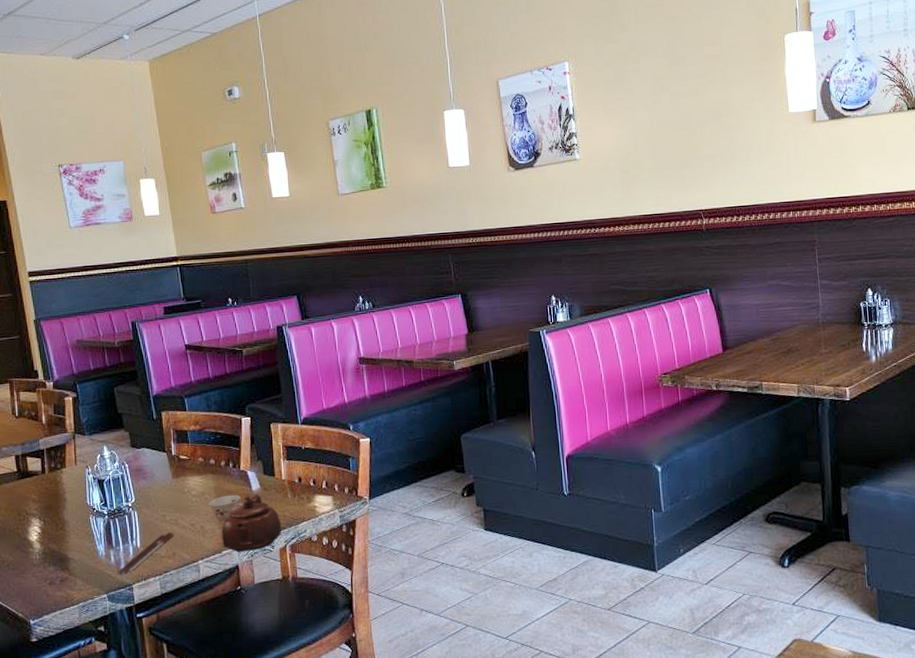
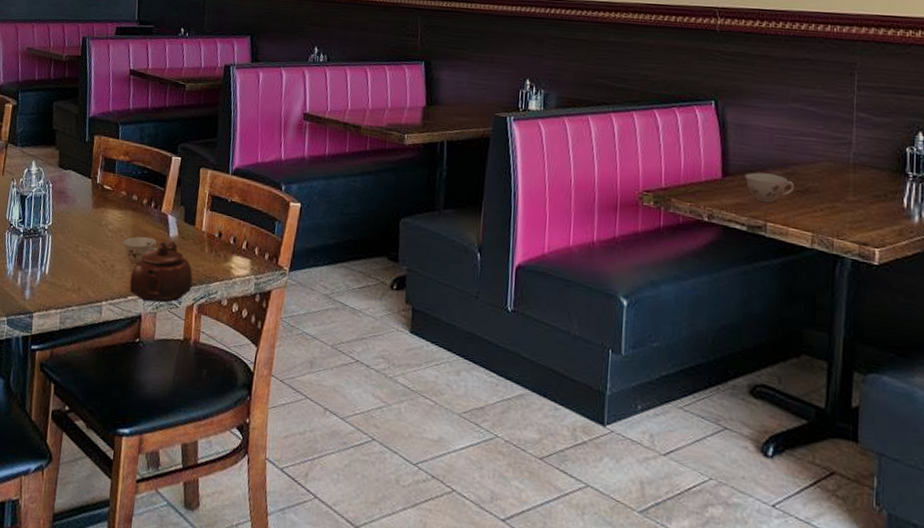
chopsticks: present [117,532,174,574] -> none [21,264,84,300]
teacup: none [741,342,779,367] -> present [745,172,794,204]

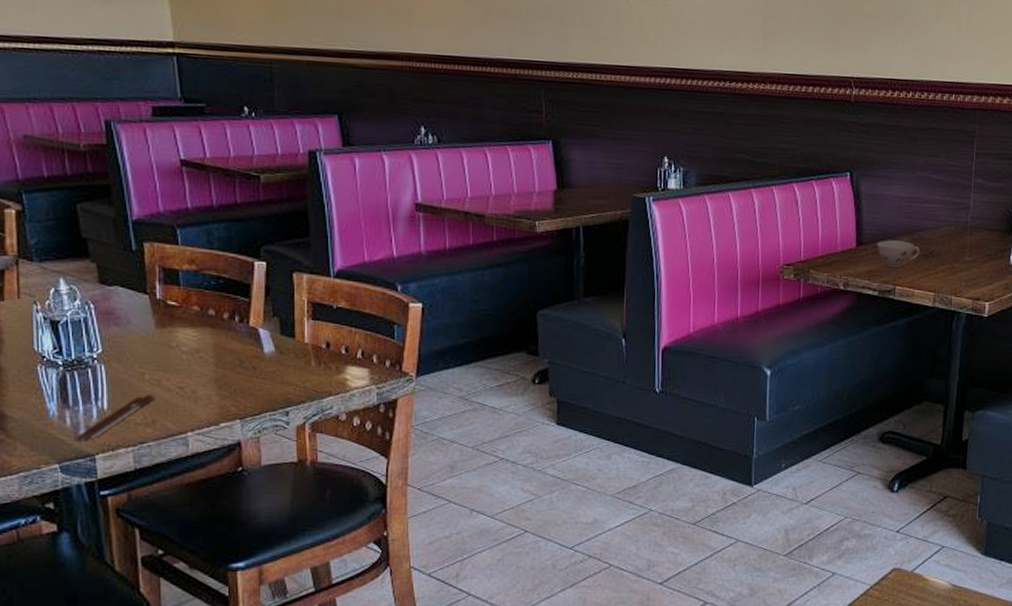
chopsticks: none [21,264,84,300] -> present [74,395,156,441]
teacup: present [123,236,158,264] -> none [204,355,251,386]
teapot: present [129,241,193,302] -> none [220,357,301,426]

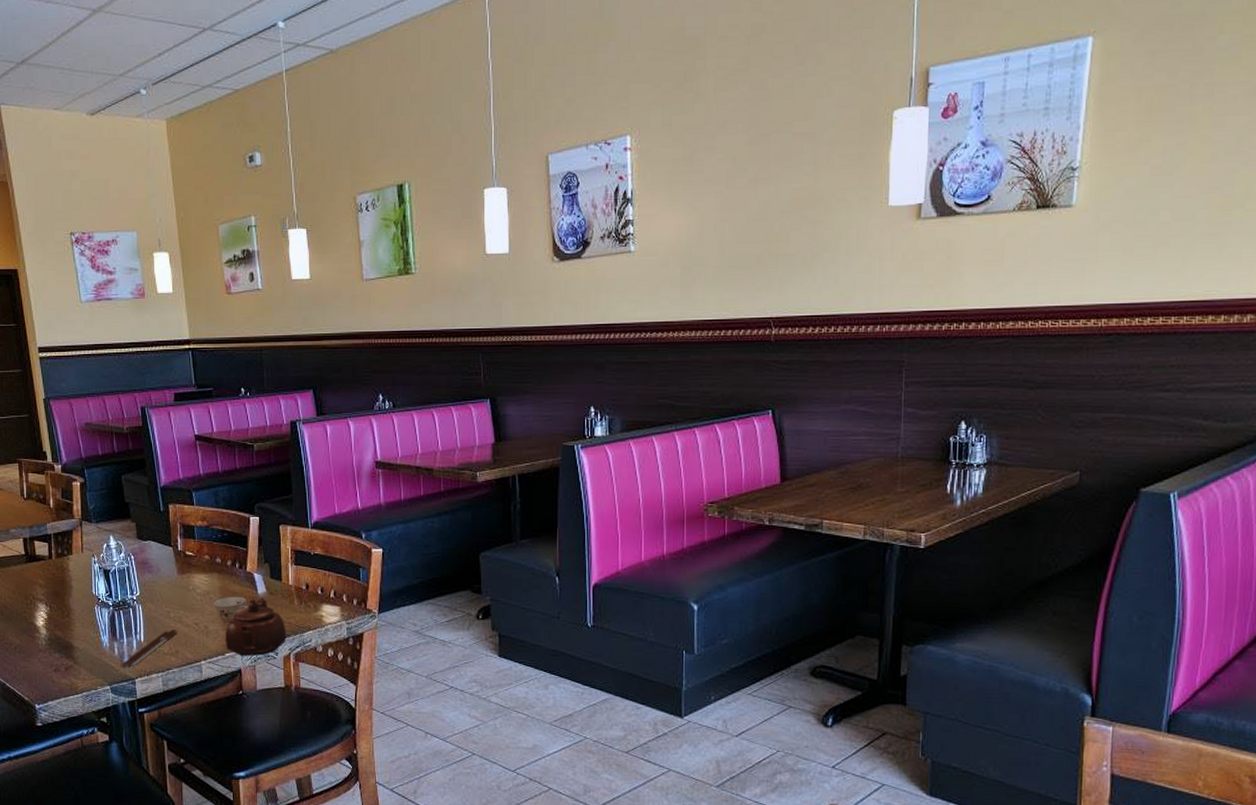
teacup: none [204,355,251,386] -> present [213,596,249,622]
teapot: none [220,357,301,426] -> present [225,598,287,656]
teacup: present [877,240,919,268] -> none [802,474,847,502]

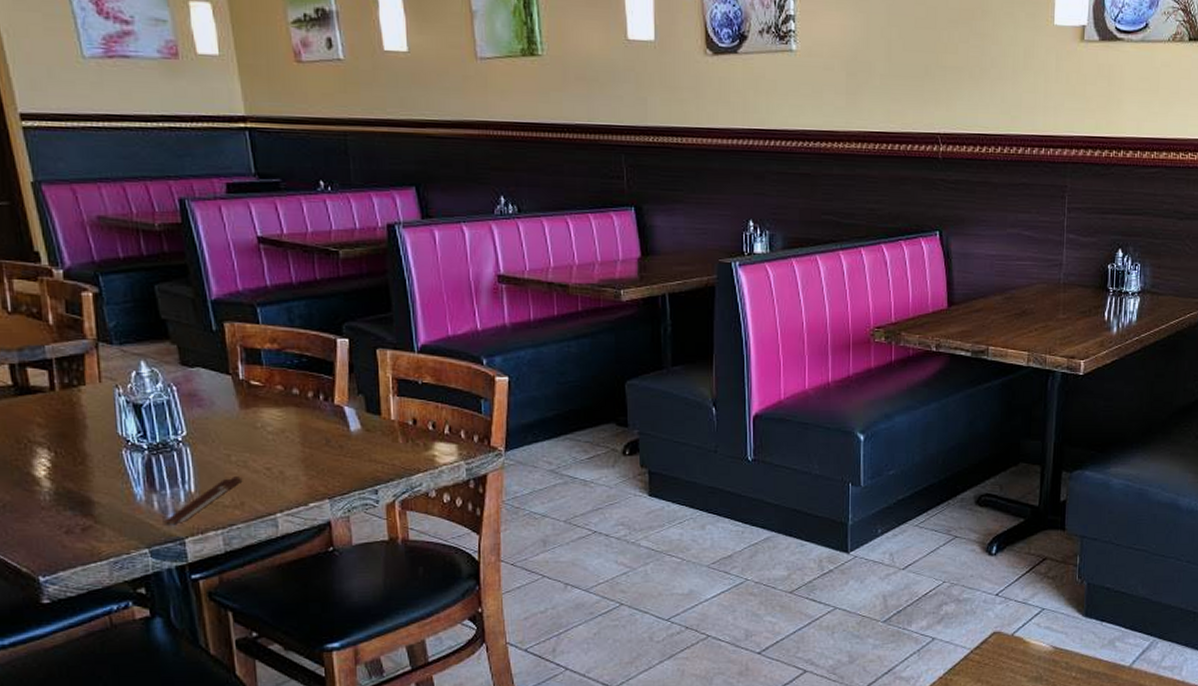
teacup: present [213,596,249,622] -> none [290,434,338,466]
teapot: present [225,598,287,656] -> none [308,436,390,505]

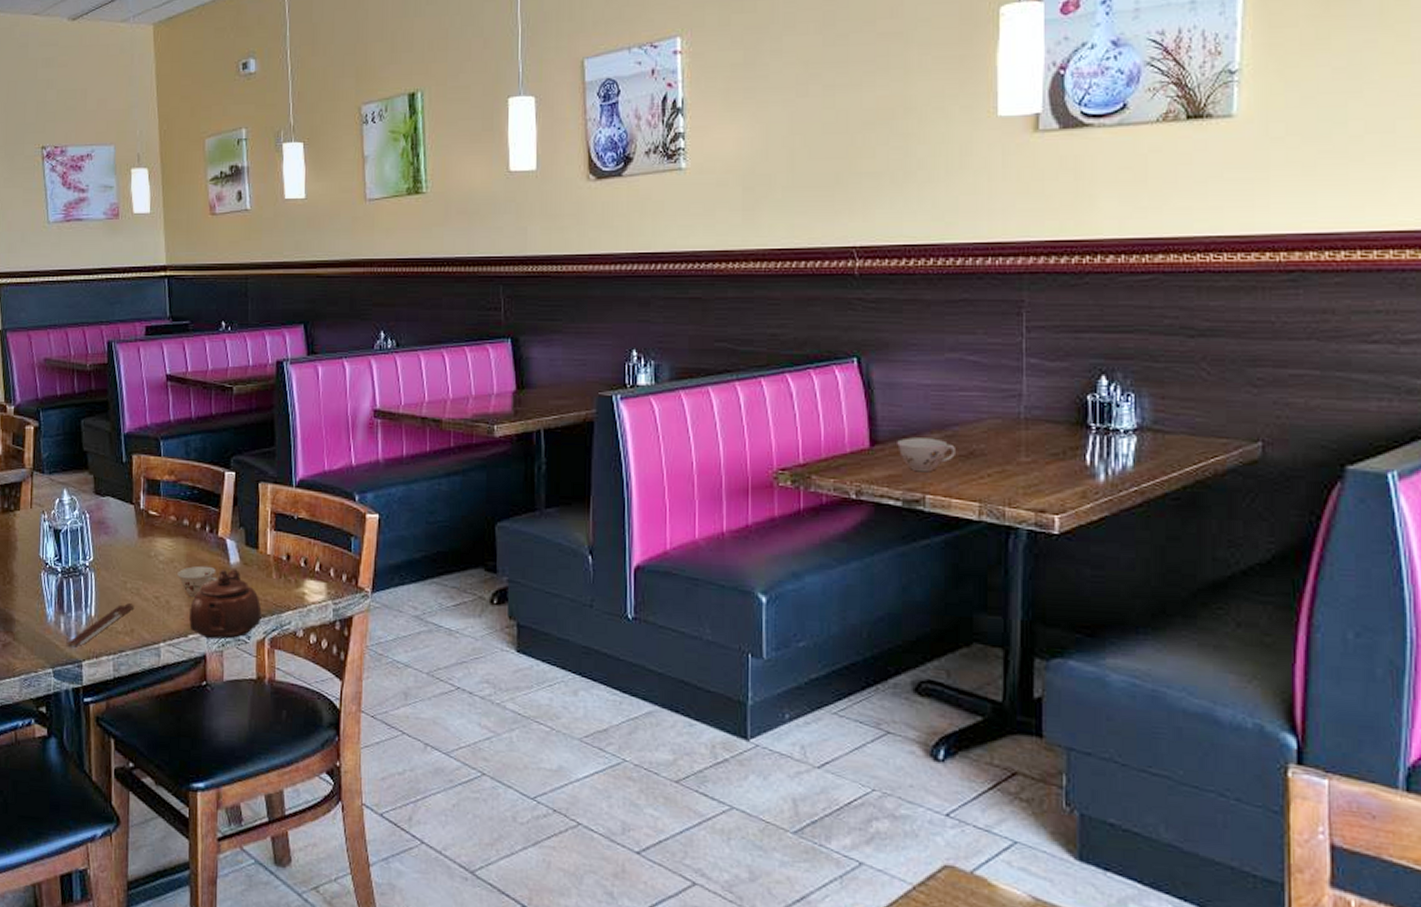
teacup: none [290,434,338,466] -> present [177,565,218,597]
teapot: none [308,436,390,505] -> present [189,569,262,639]
teacup: none [969,299,1012,328] -> present [897,438,955,473]

